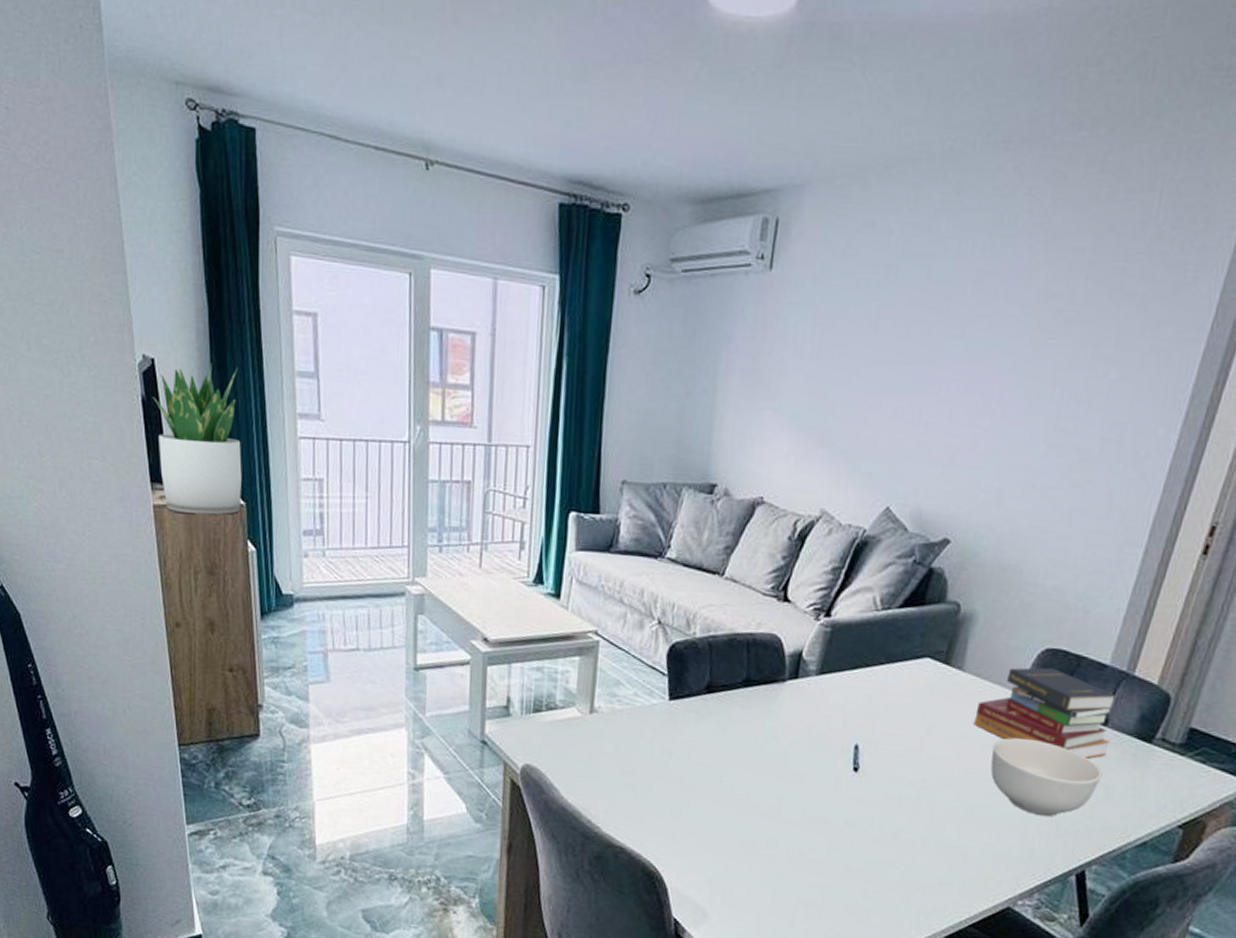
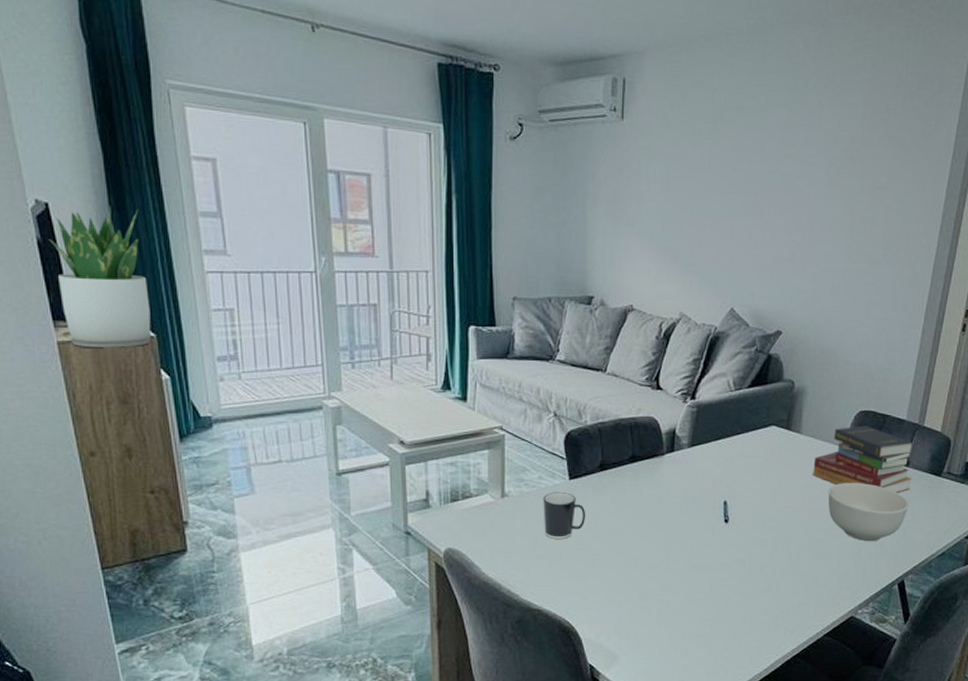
mug: none [635,713,686,769] -> present [543,493,586,539]

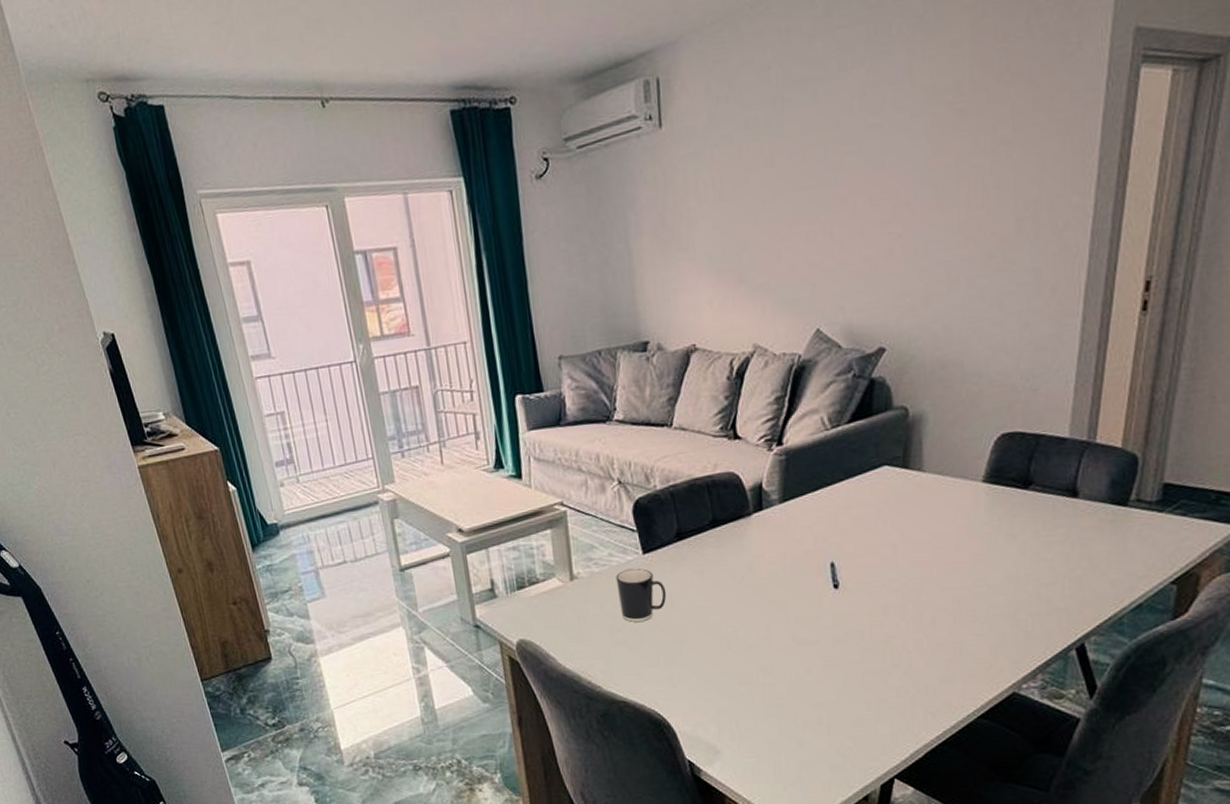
planter: present [48,206,152,349] -> none [118,326,216,469]
books: present [813,426,914,493] -> none [943,451,1084,533]
bowl: present [828,482,909,542] -> none [966,524,1083,598]

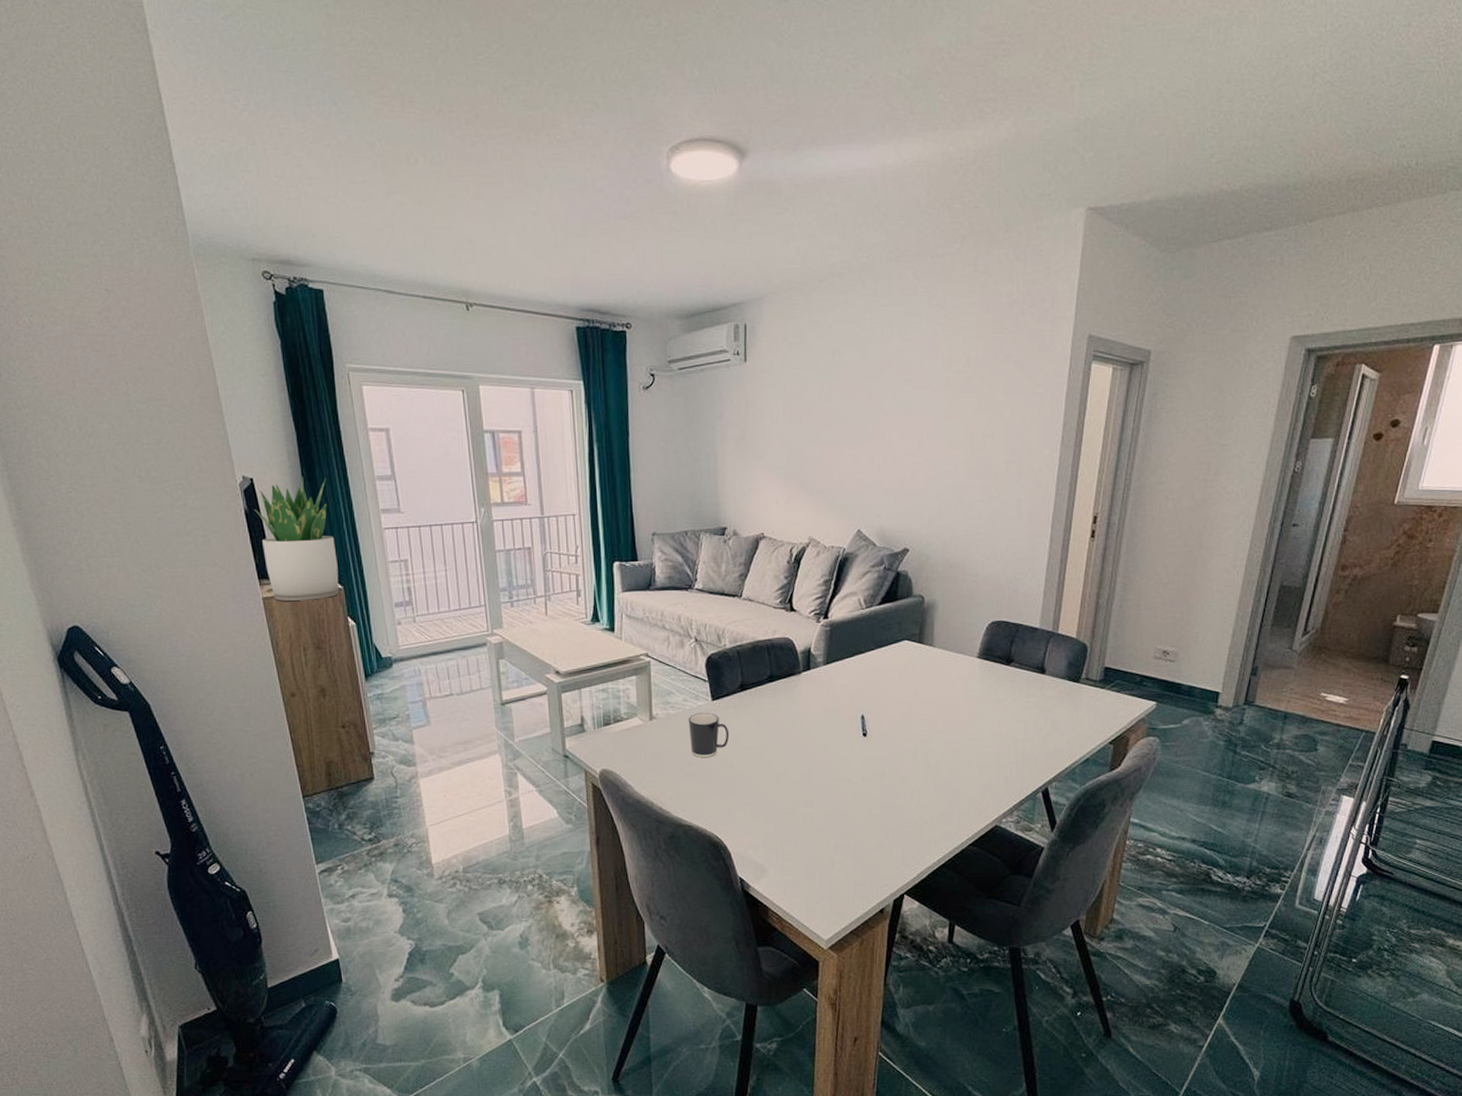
planter: none [118,326,216,469] -> present [254,477,340,602]

